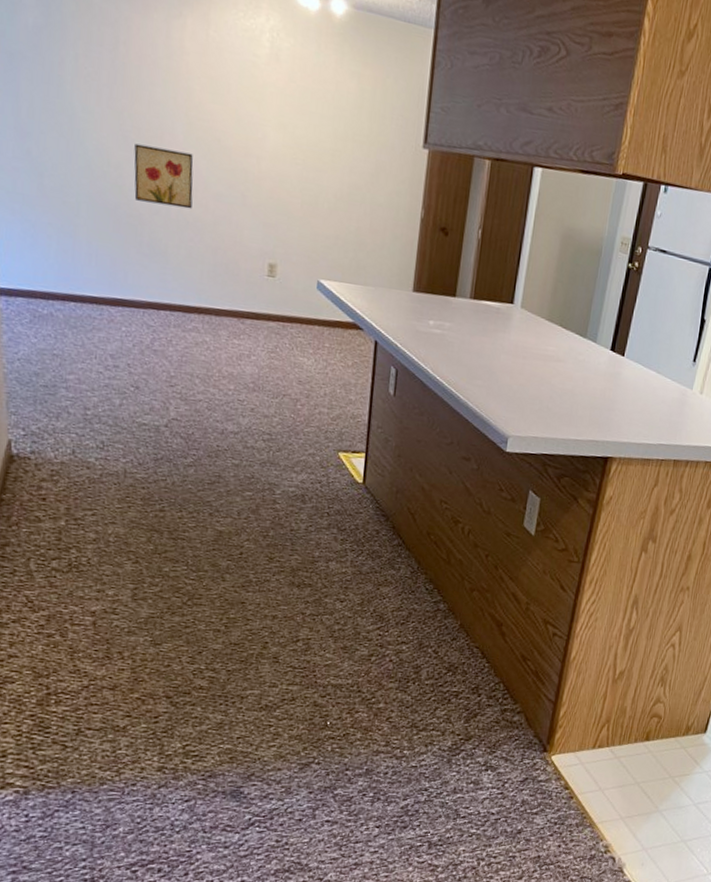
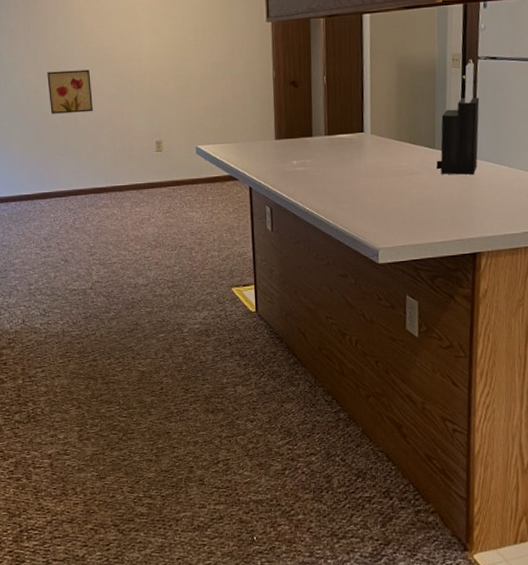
knife block: none [584,251,642,375] -> present [436,63,480,175]

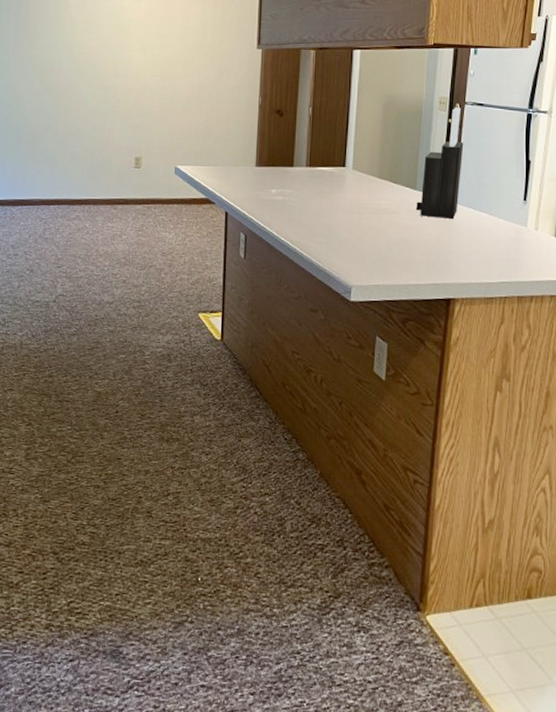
wall art: present [47,69,93,114] -> none [31,78,76,123]

